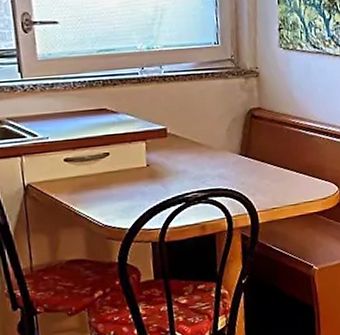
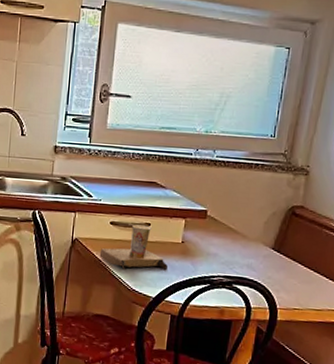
cup: none [59,155,138,208] -> present [99,224,169,271]

